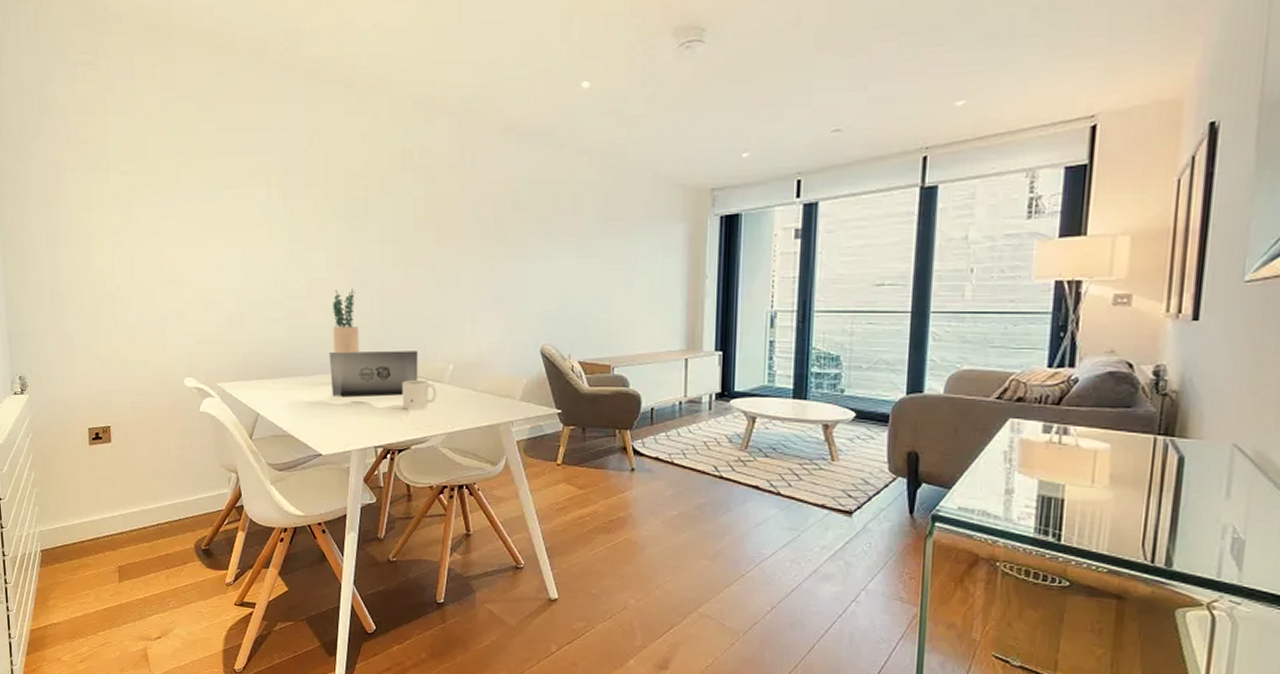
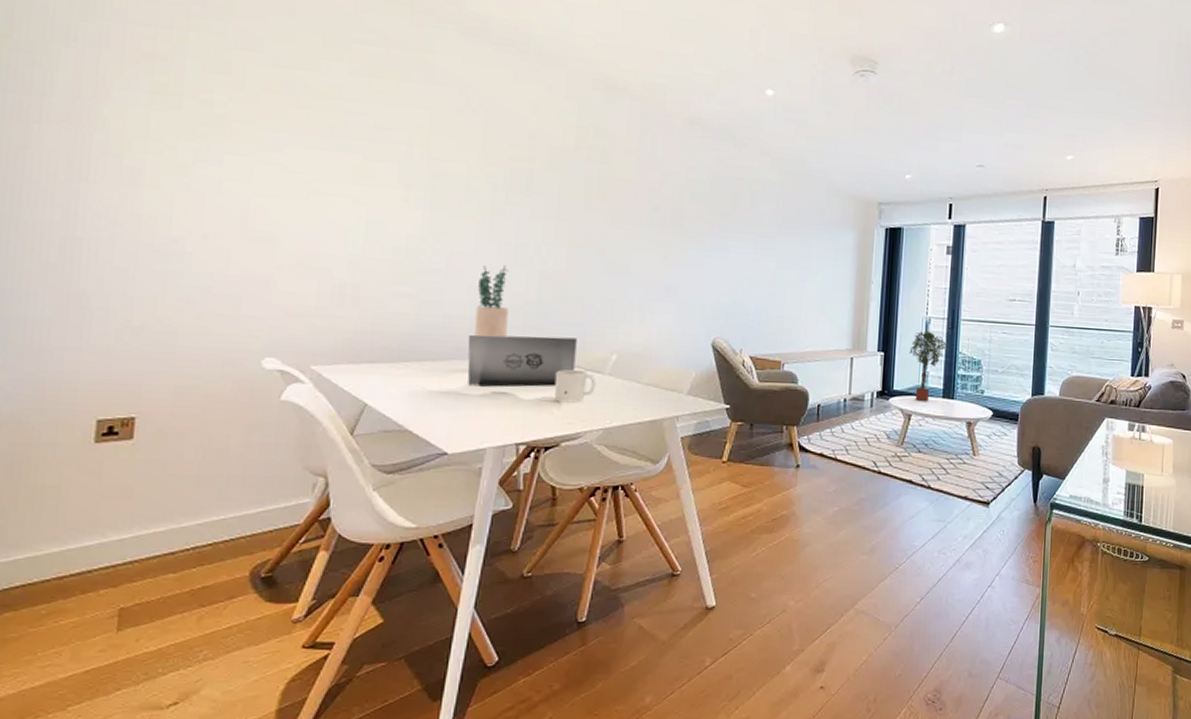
potted tree: none [752,325,796,404] -> present [909,330,946,402]

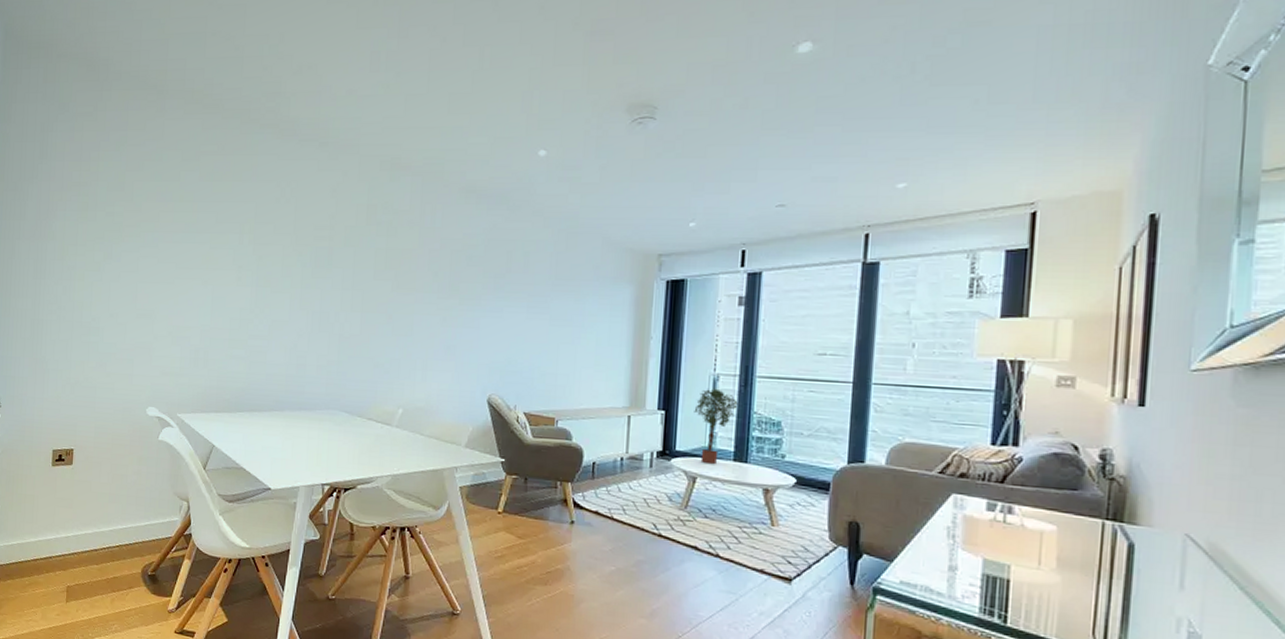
laptop: present [467,335,577,388] -> none [284,390,369,436]
vase: present [474,265,509,337] -> none [289,331,315,393]
mug: present [554,370,597,403] -> none [351,421,386,451]

